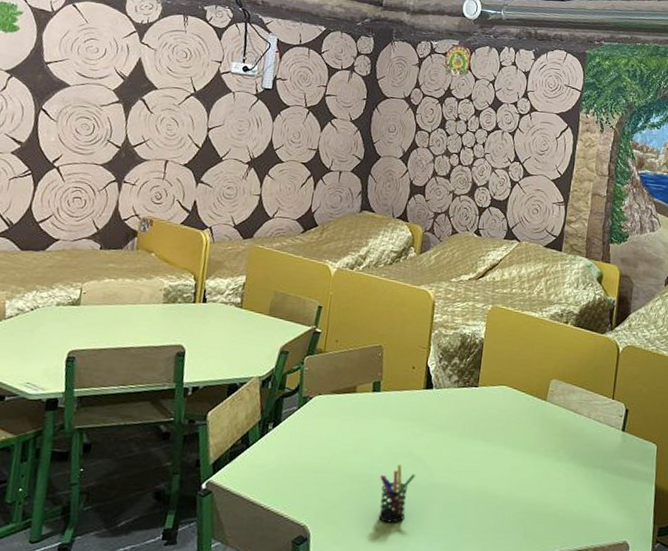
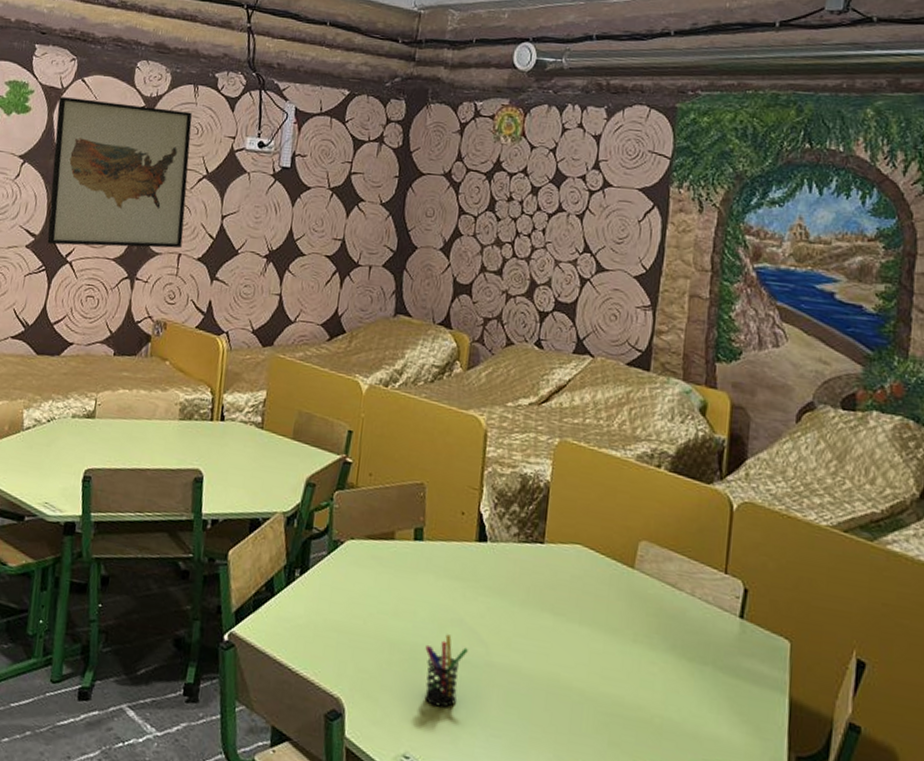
wall art: none [33,19,182,156] -> present [47,97,192,249]

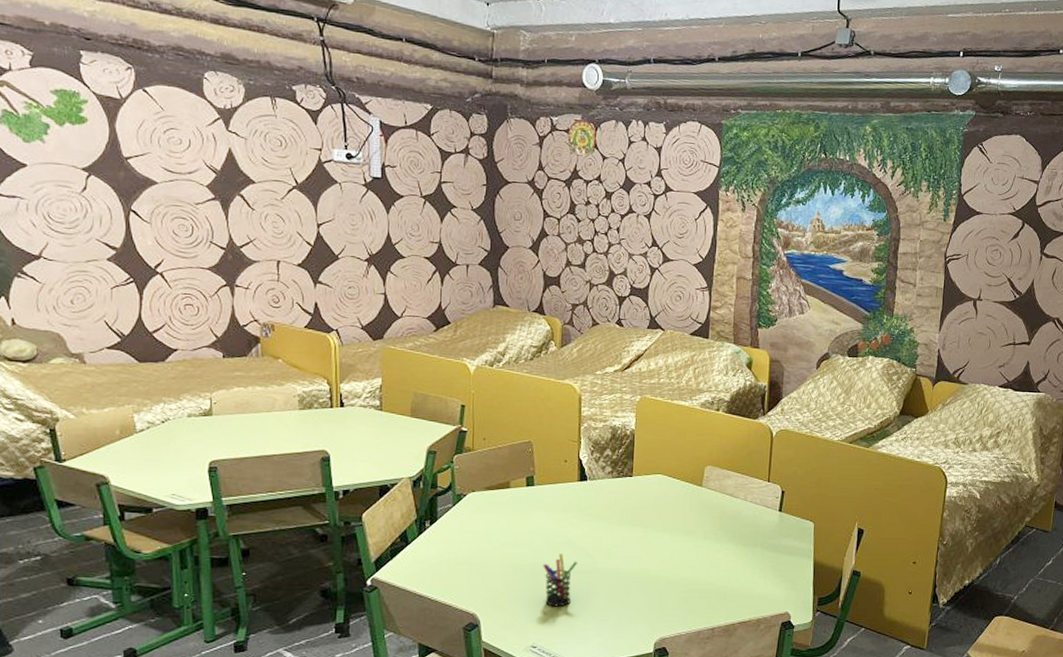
wall art: present [47,97,192,249] -> none [119,107,280,257]

